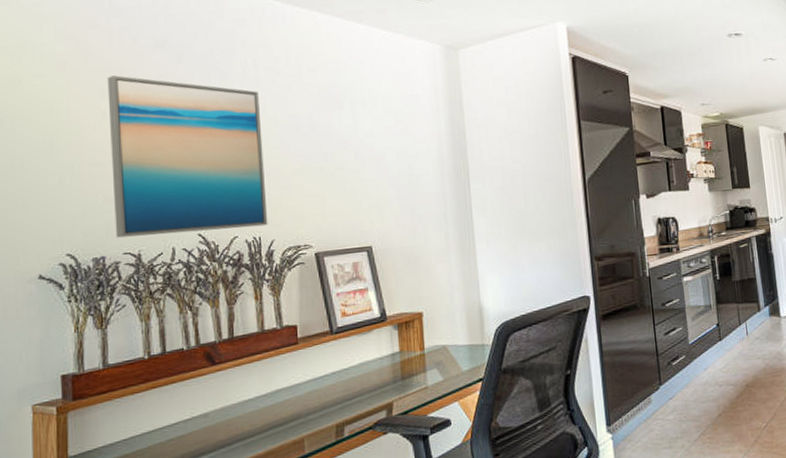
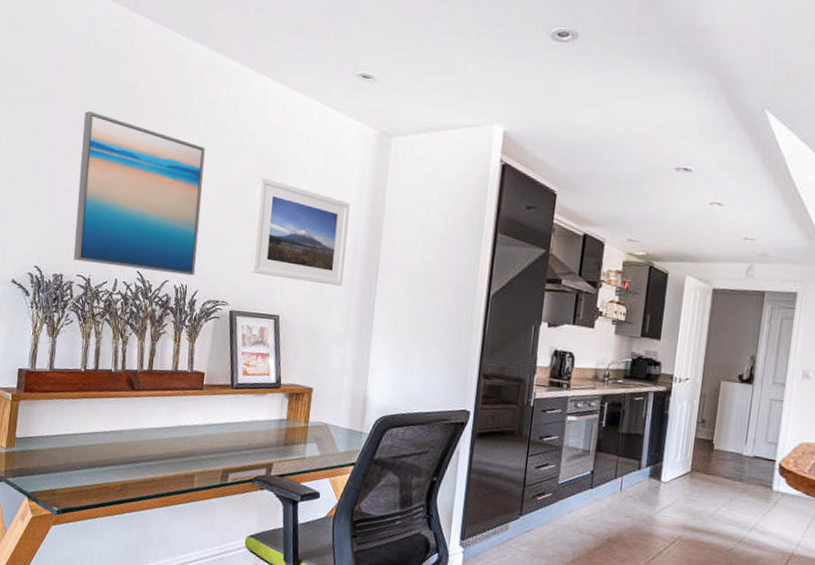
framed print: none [324,110,435,209] -> present [250,177,351,286]

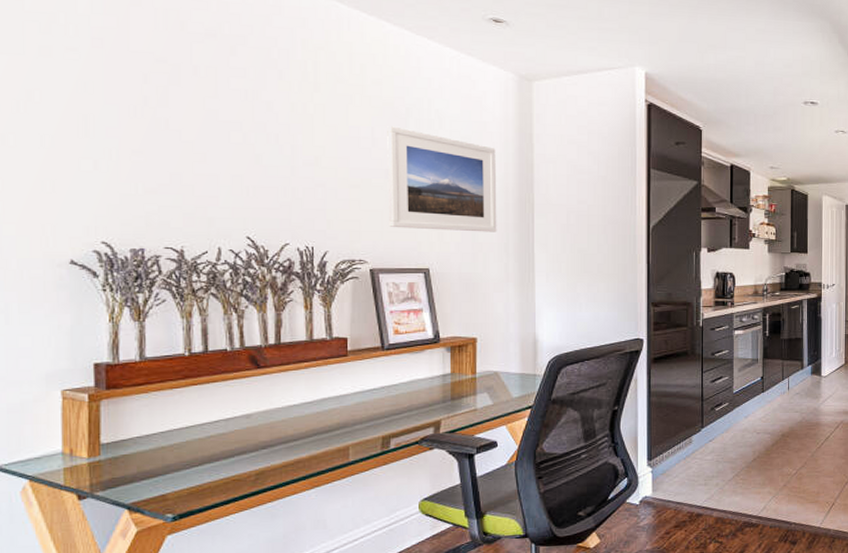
wall art: present [73,111,206,276] -> none [150,60,322,236]

